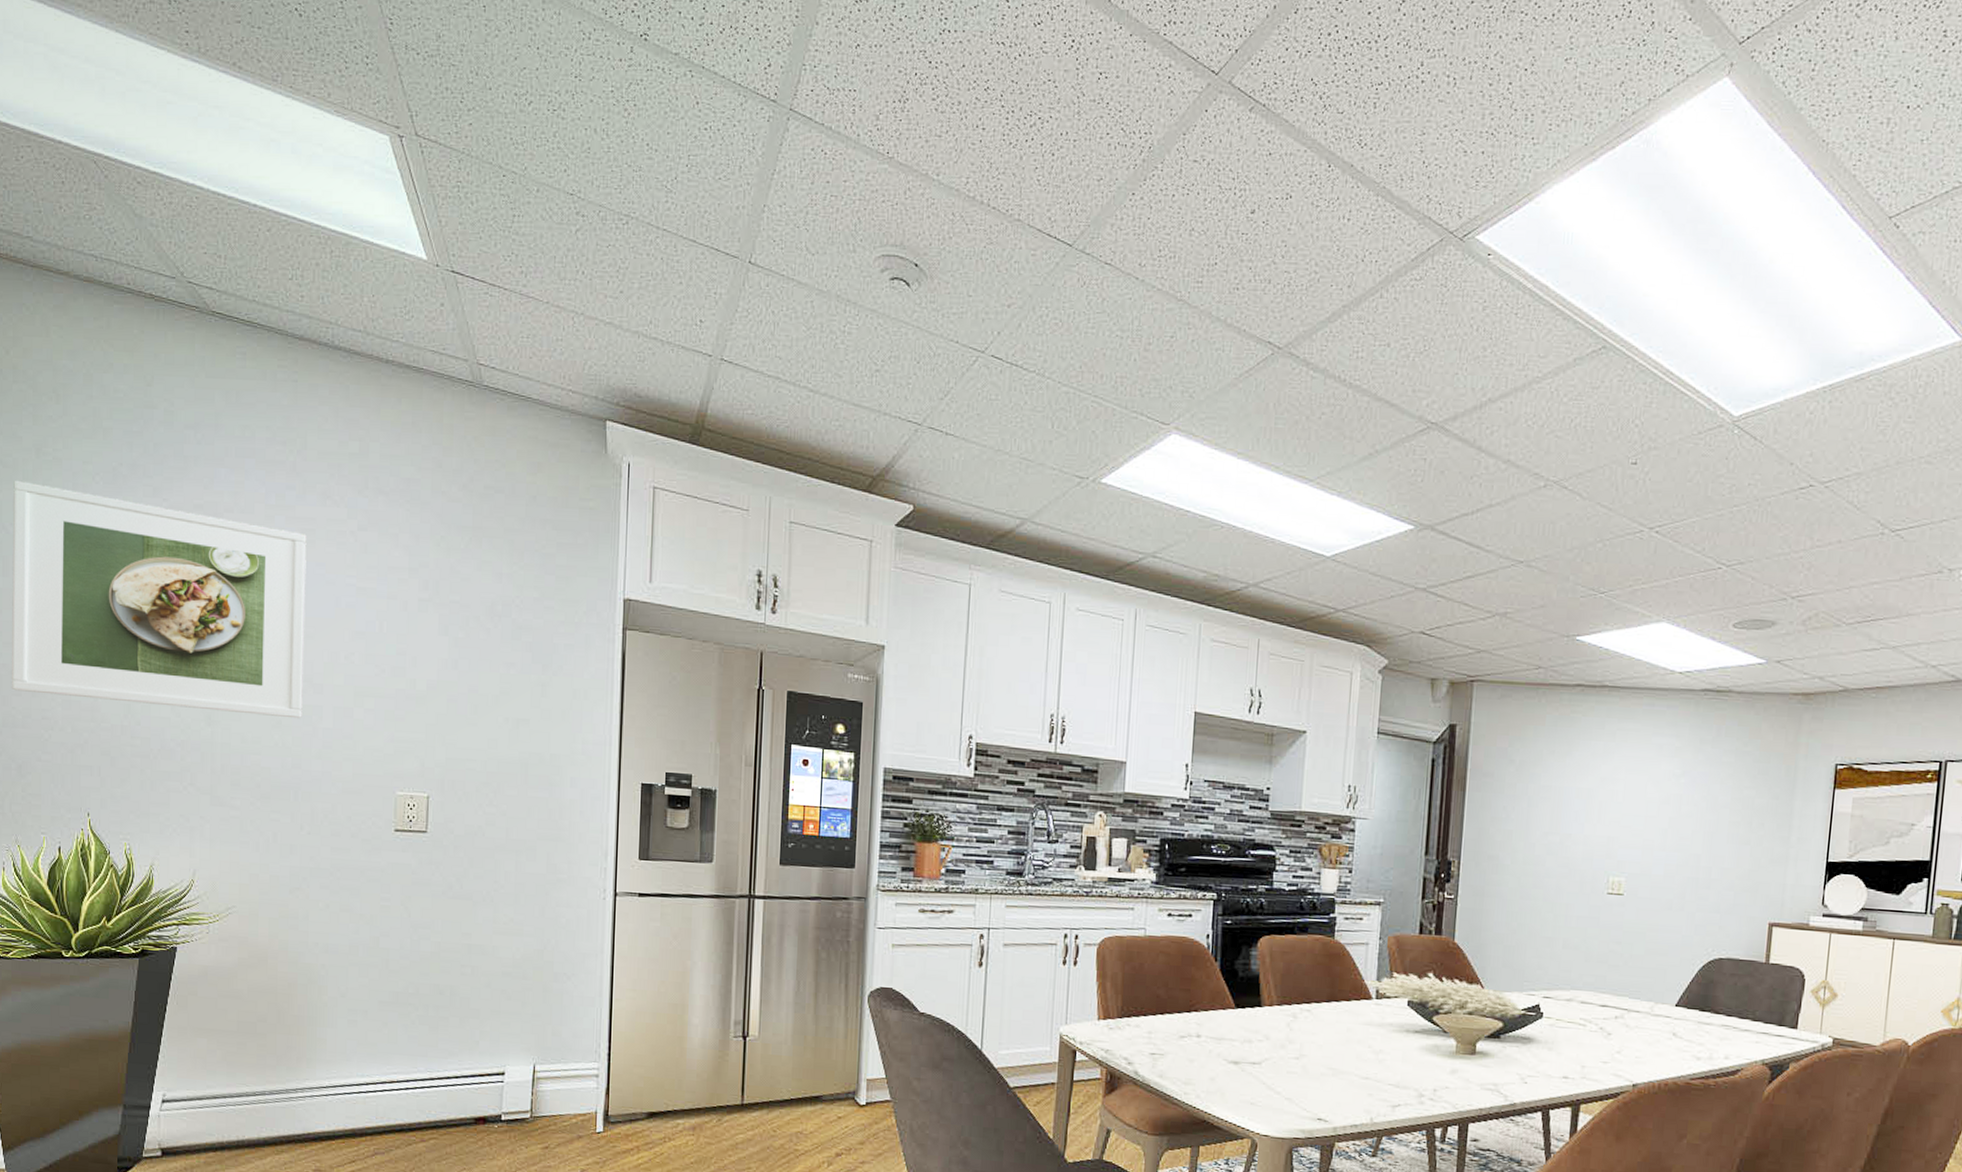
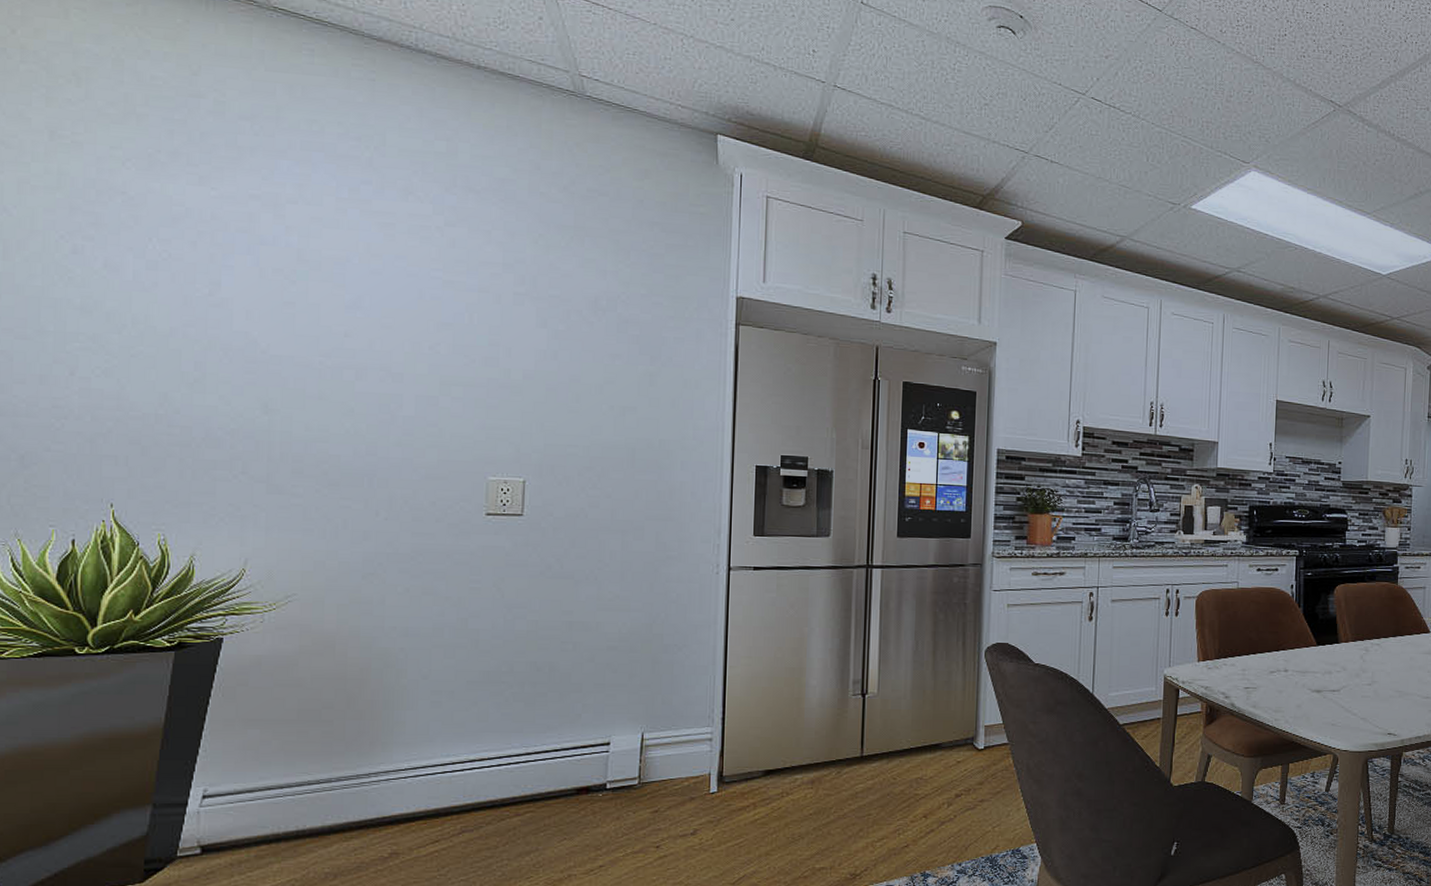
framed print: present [11,480,307,719] -> none [11,161,385,407]

